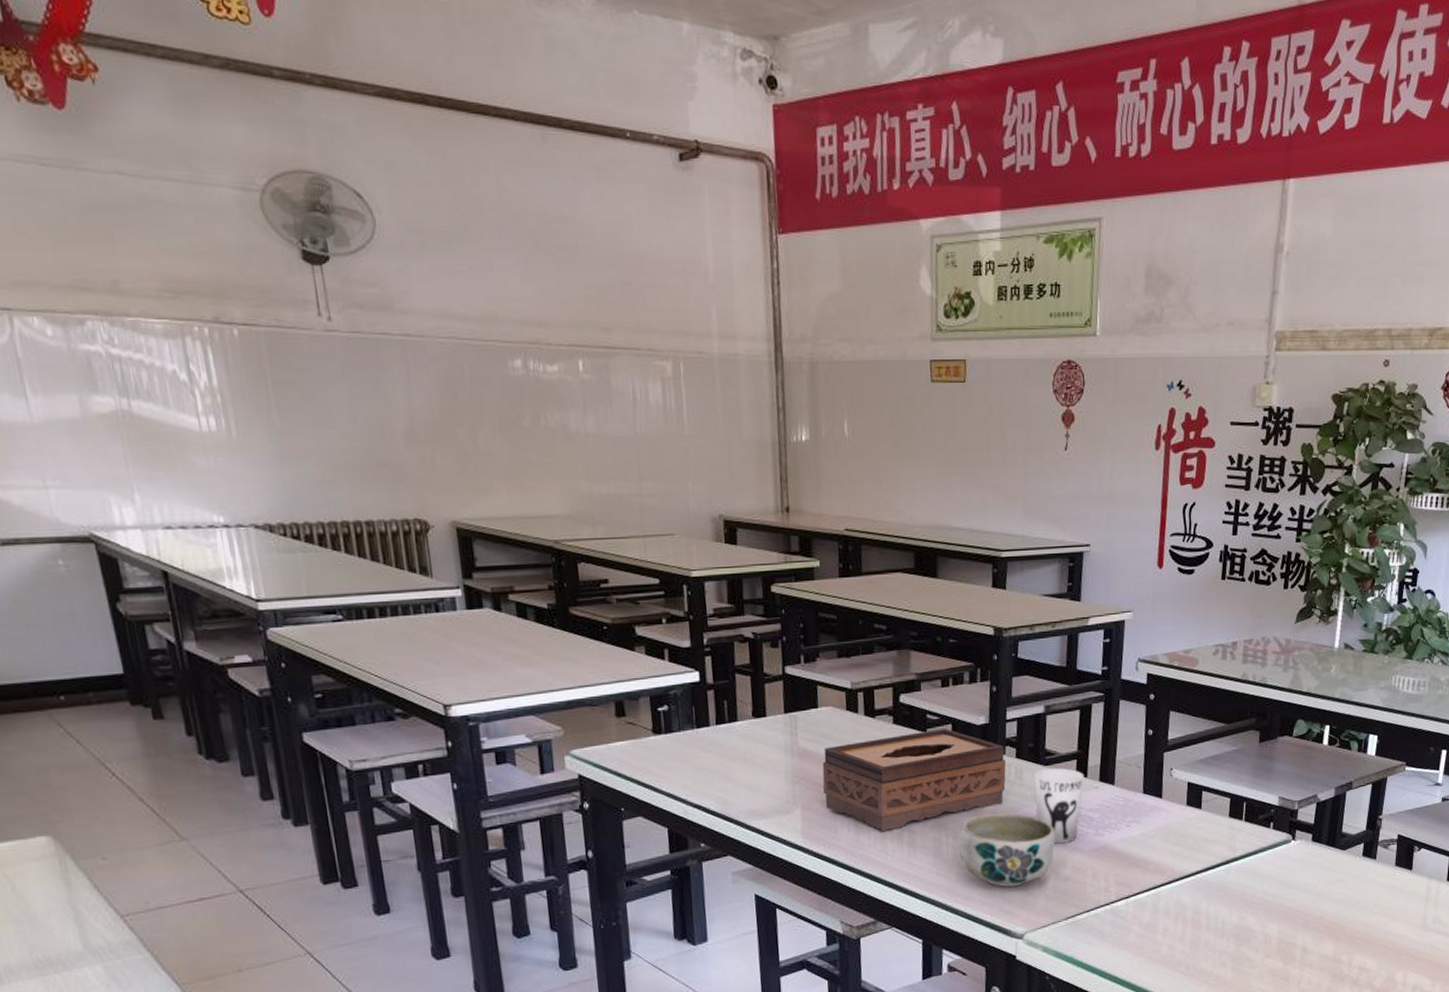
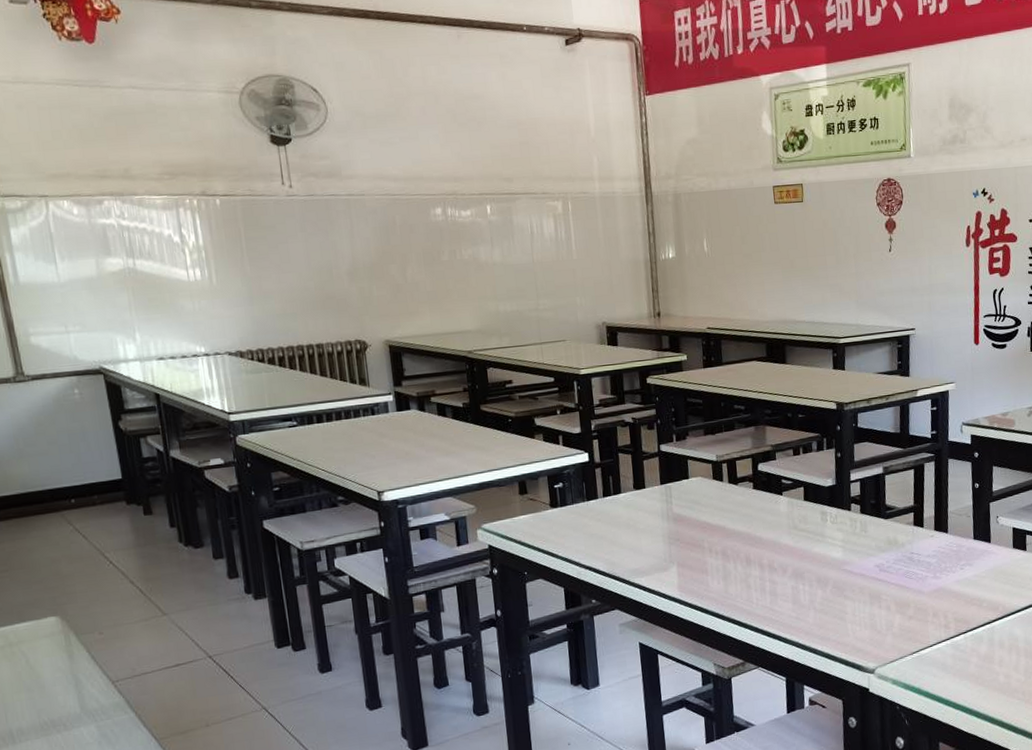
tissue box: present [822,728,1006,831] -> none [694,490,853,582]
bowl: present [959,813,1056,887] -> none [814,562,899,627]
cup: present [1035,767,1085,844] -> none [877,520,921,587]

